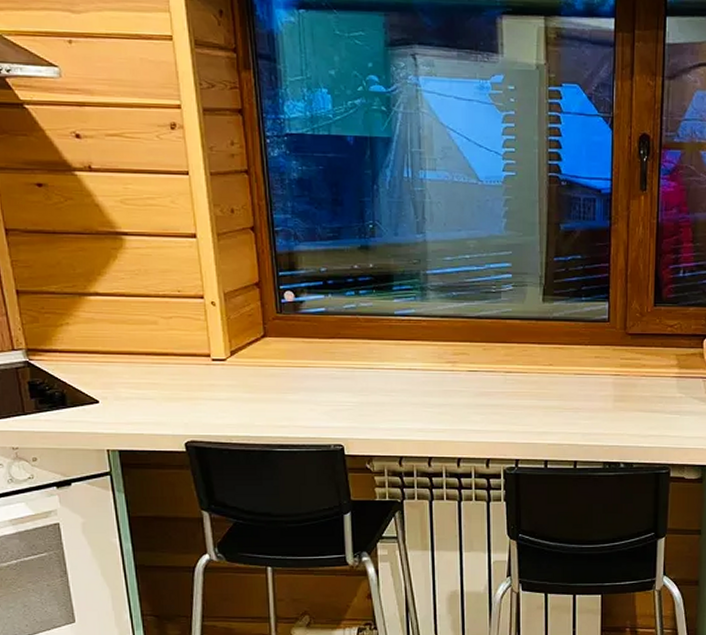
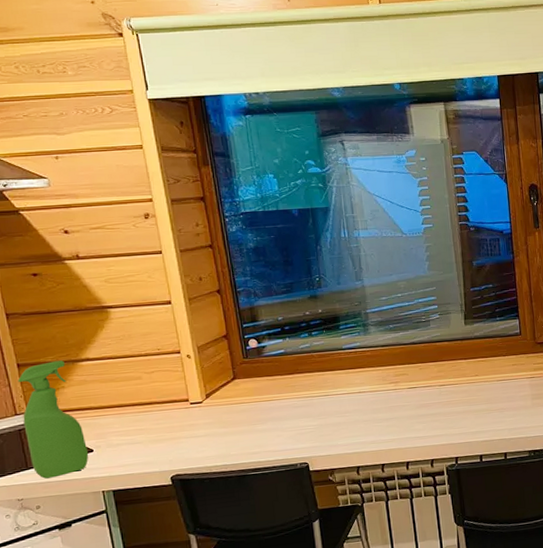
spray bottle: none [16,292,94,429] -> present [18,360,89,480]

